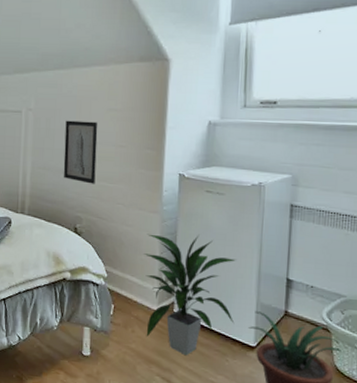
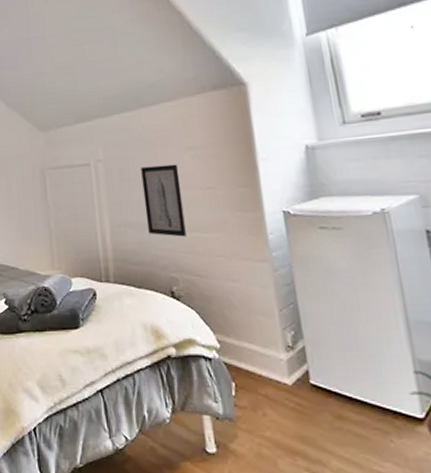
indoor plant: present [144,233,236,356] -> none [258,281,391,440]

